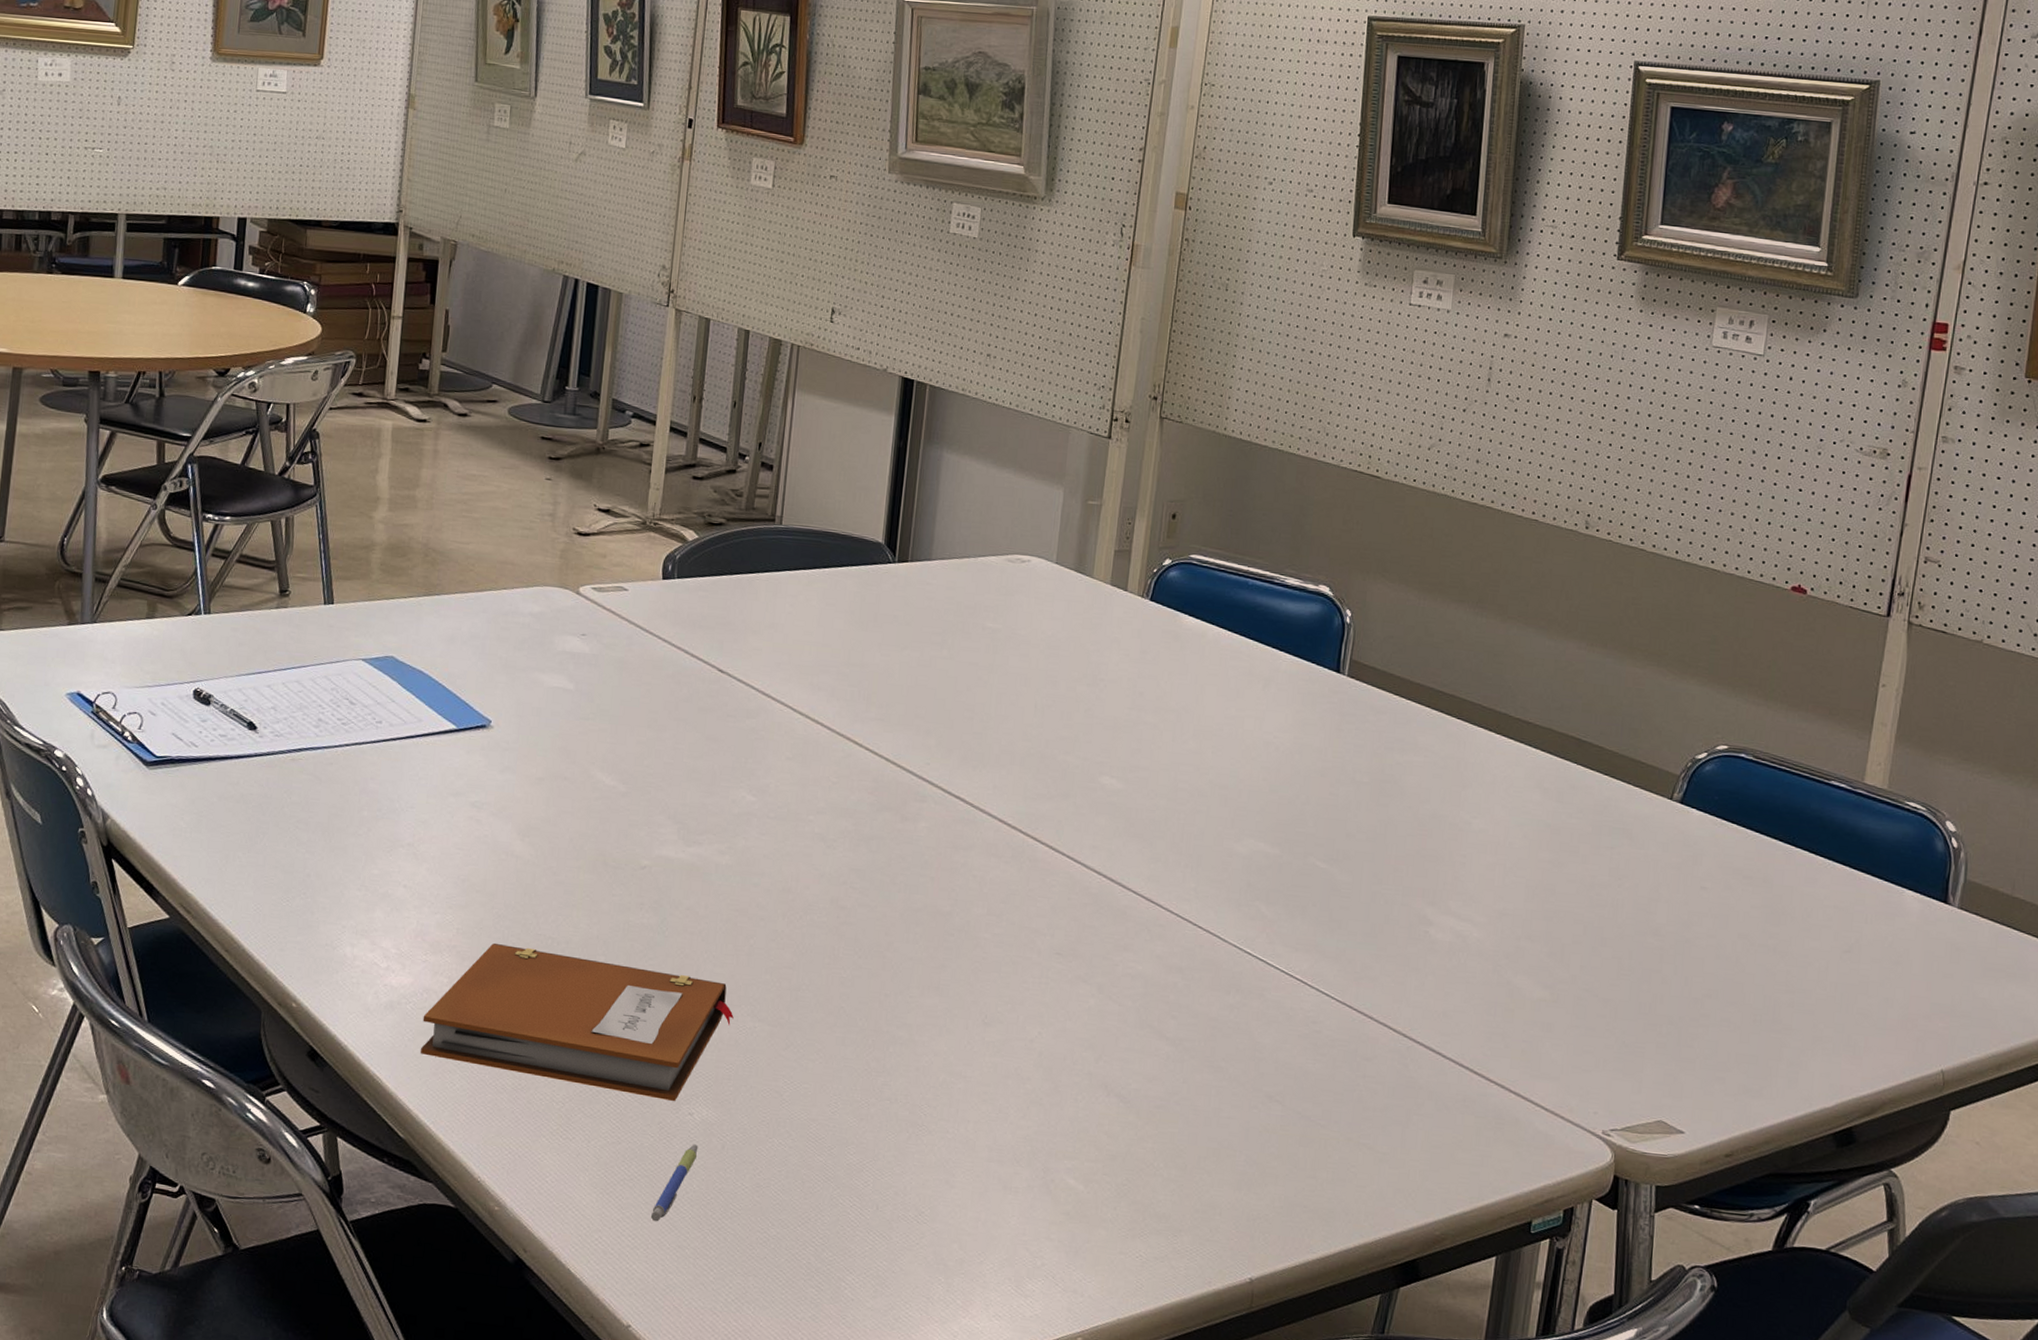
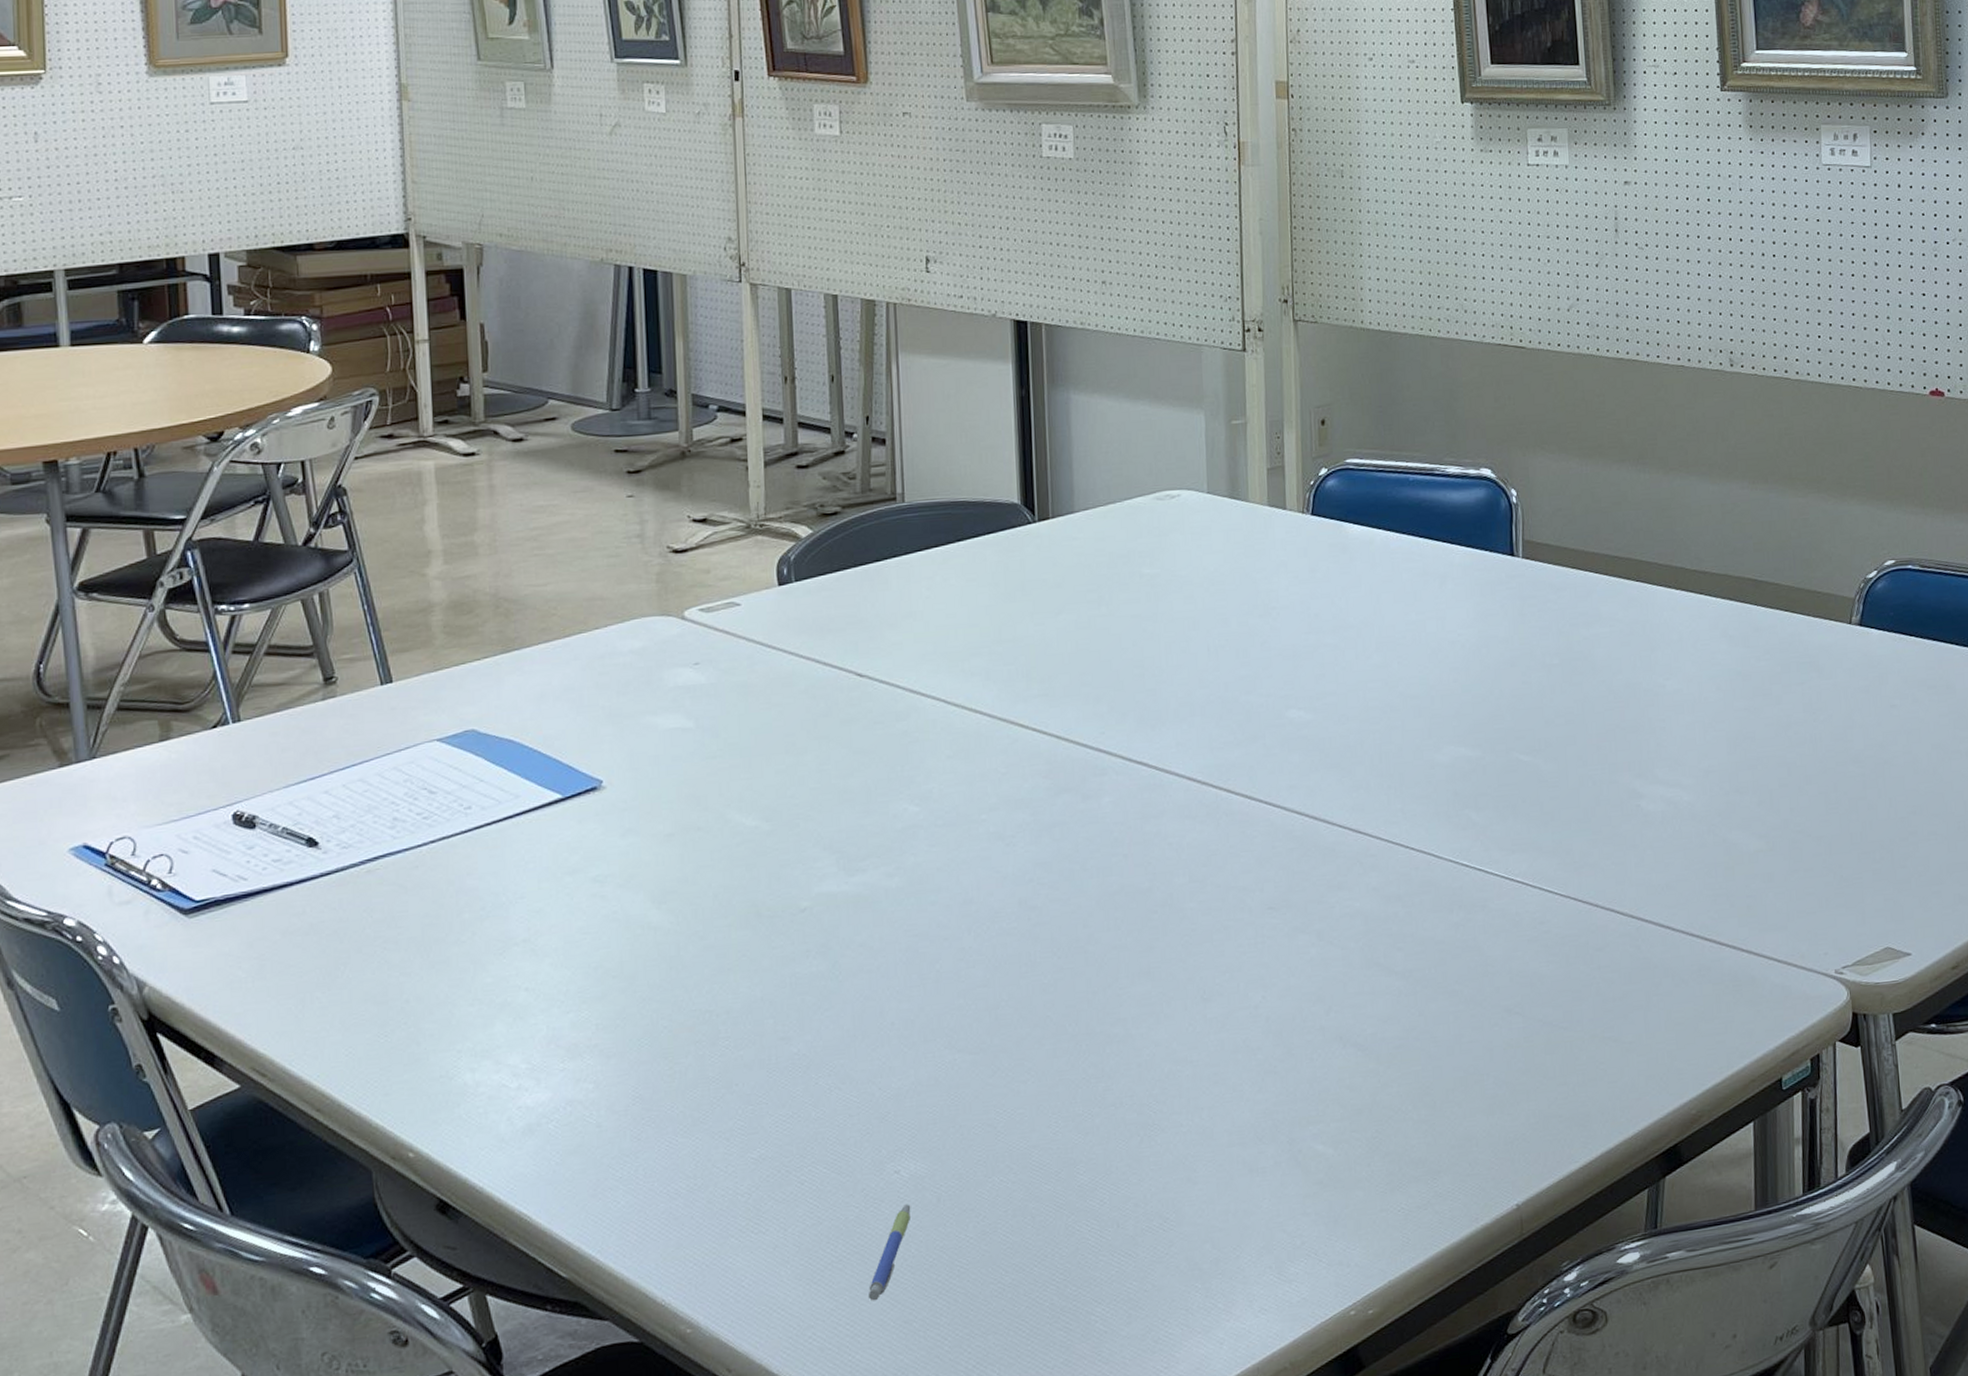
notebook: present [421,942,734,1101] -> none [570,1018,930,1177]

